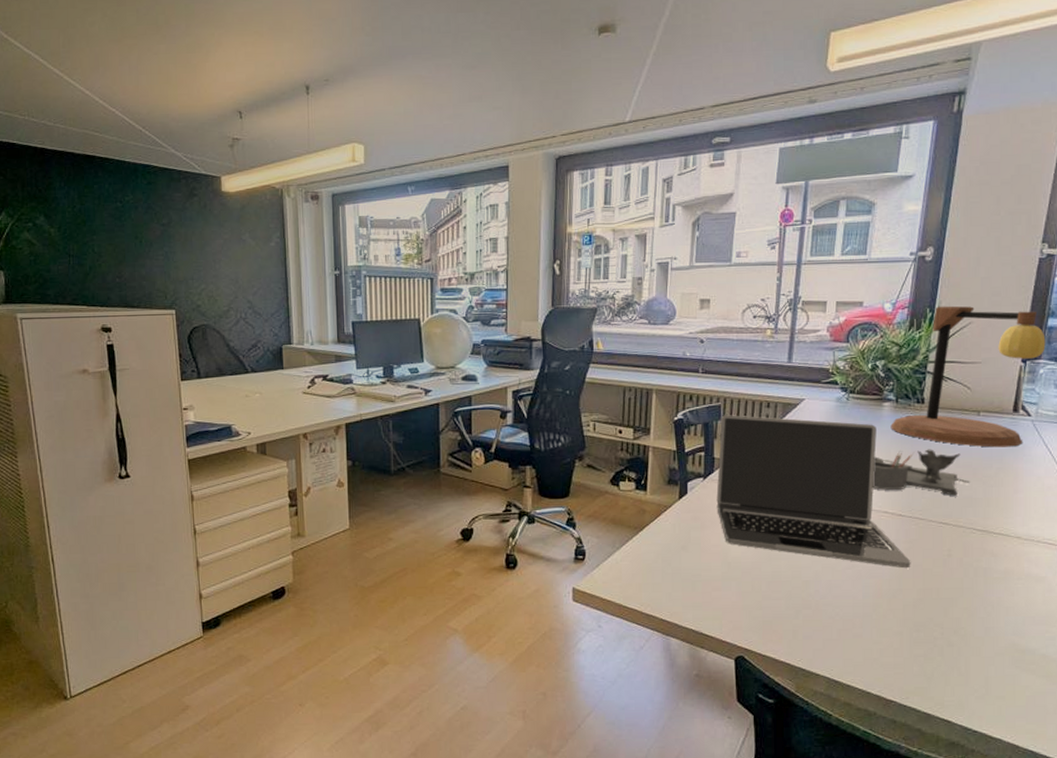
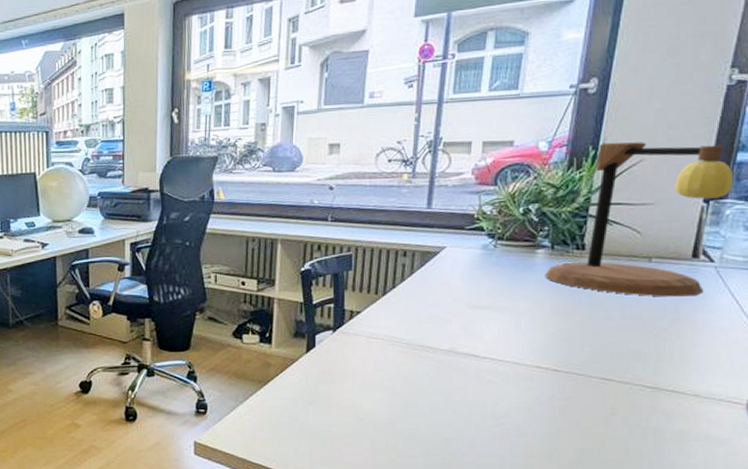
laptop: present [716,415,911,569] -> none [347,264,568,427]
desk organizer: present [872,449,970,496] -> none [523,299,639,350]

